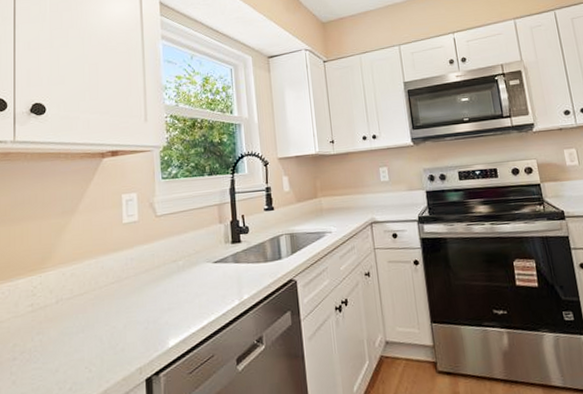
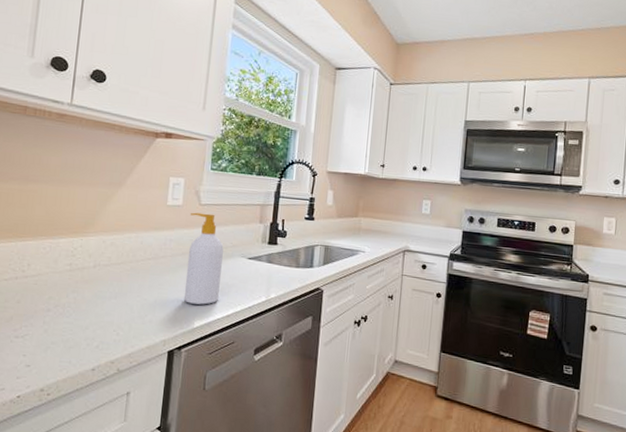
soap bottle: none [147,223,190,323] -> present [183,212,224,305]

